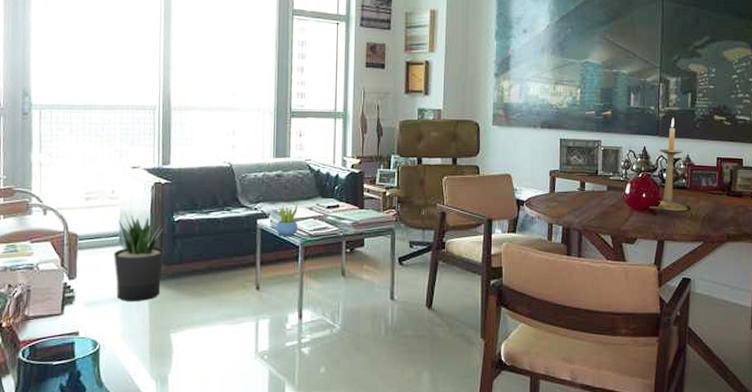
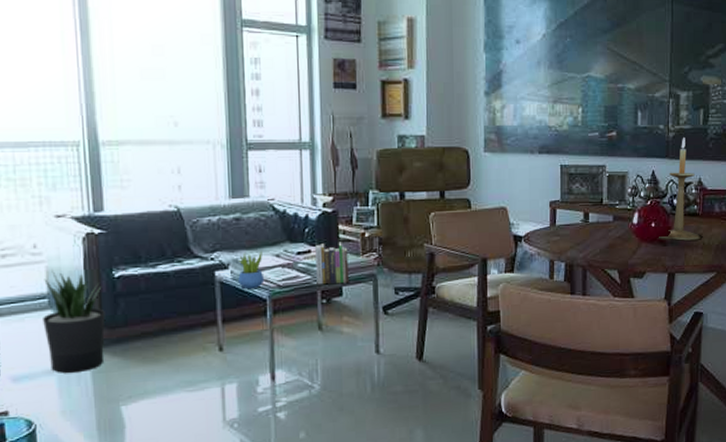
books: none [342,199,371,236] -> present [315,242,349,285]

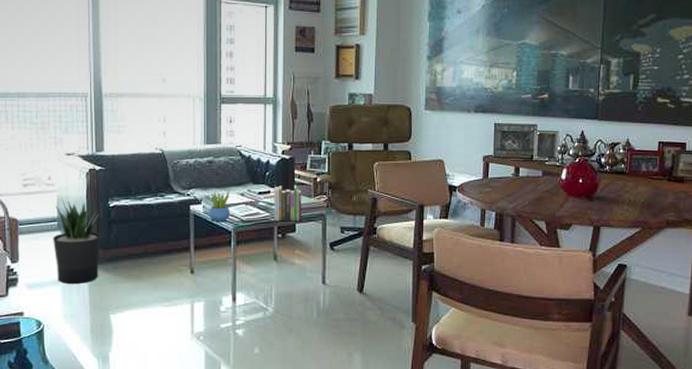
candlestick: present [658,138,703,242] -> none [585,101,629,198]

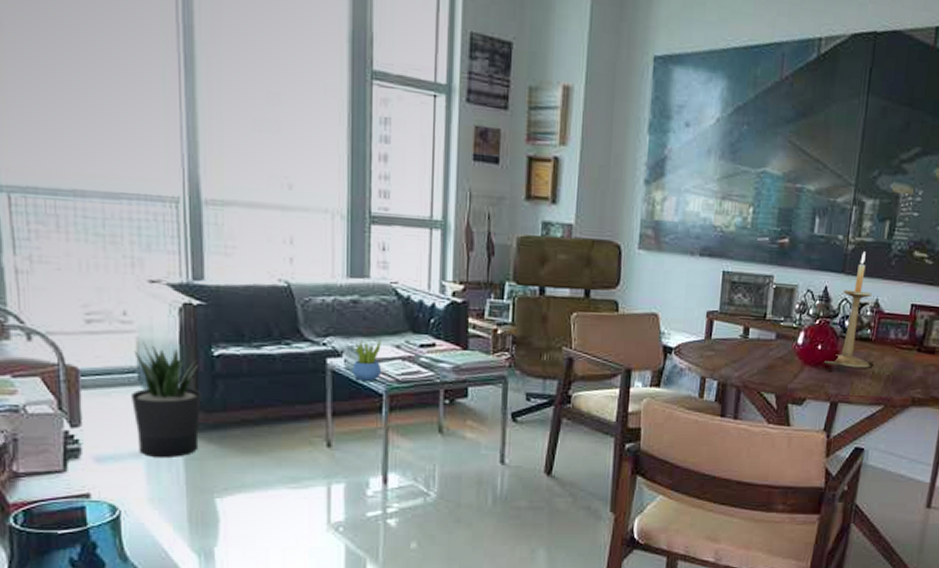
books: present [274,185,302,222] -> none [440,337,477,384]
candlestick: none [585,101,629,198] -> present [823,252,873,370]

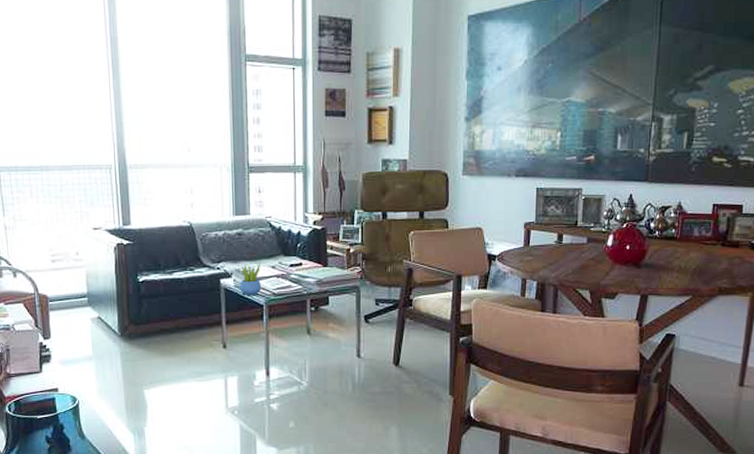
planter: present [131,341,202,457] -> none [84,273,132,360]
candlestick: present [823,252,873,370] -> none [632,161,680,265]

